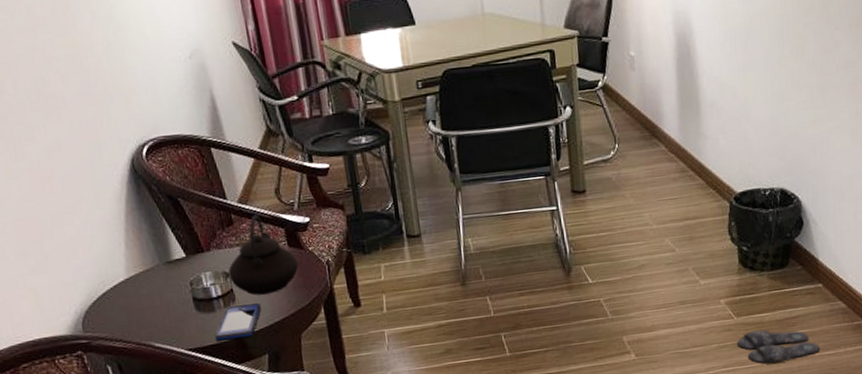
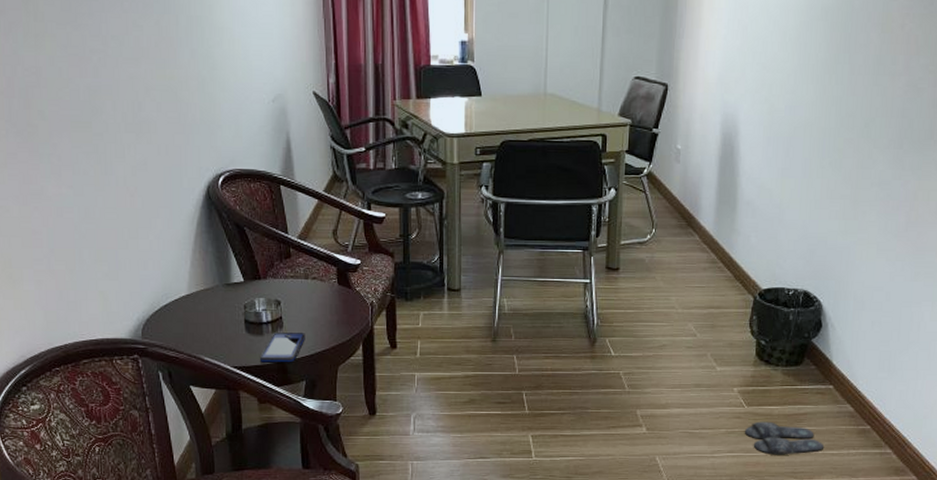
teapot: present [228,214,299,296] -> none [280,251,345,325]

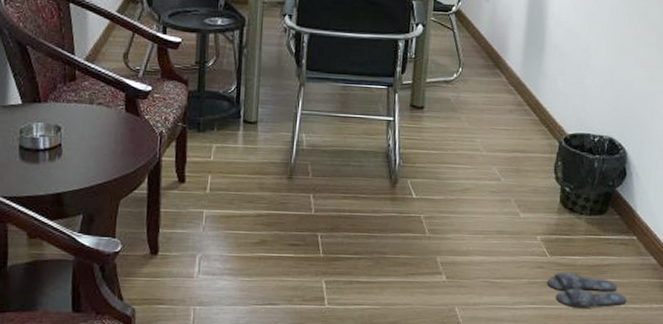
mobile phone: present [259,332,305,364] -> none [32,161,86,196]

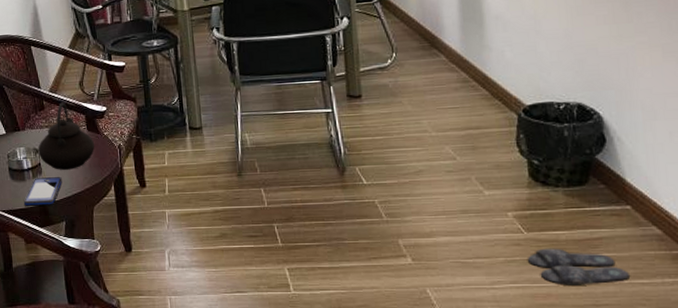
mobile phone: none [32,161,86,196] -> present [23,177,62,207]
teapot: none [60,75,132,155] -> present [38,102,95,170]

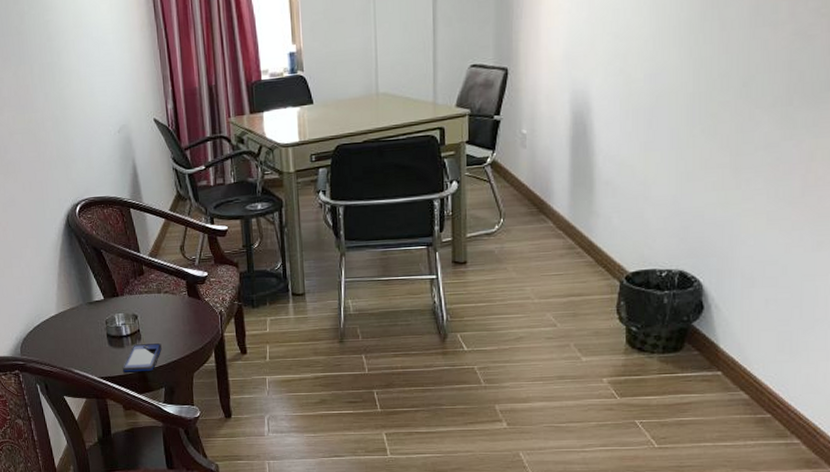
teapot: present [38,102,95,170] -> none [137,267,196,336]
slippers: present [528,248,629,285] -> none [619,412,714,448]

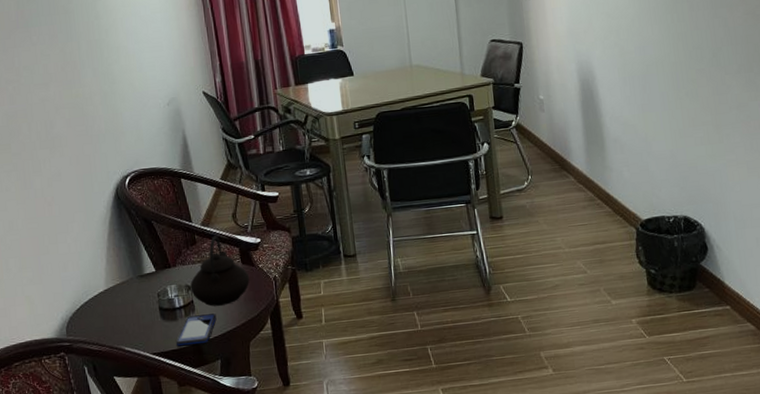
teapot: none [137,267,196,336] -> present [190,235,250,307]

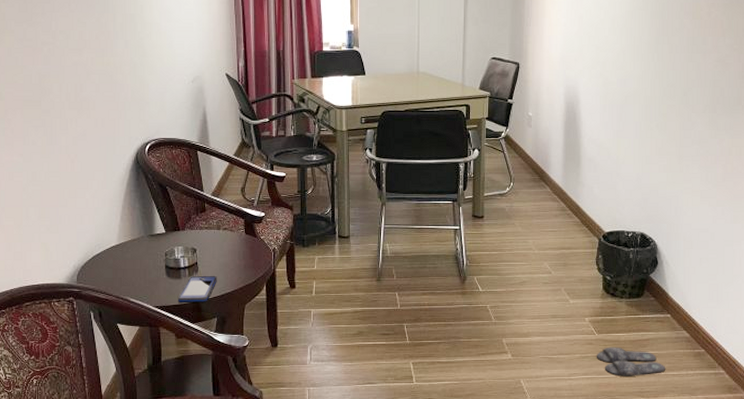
teapot: present [190,235,250,307] -> none [196,206,251,269]
slippers: none [650,349,732,383] -> present [597,347,665,377]

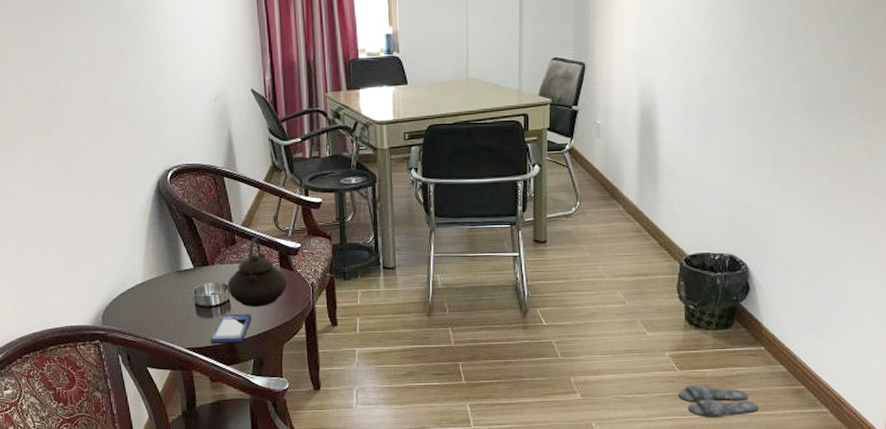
teapot: none [196,206,251,269] -> present [227,237,288,307]

